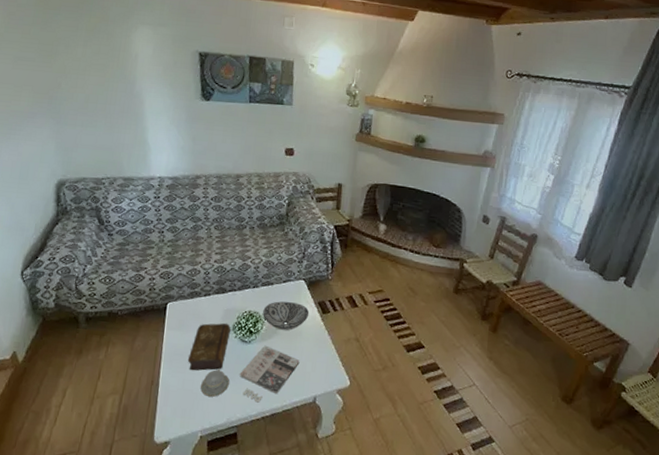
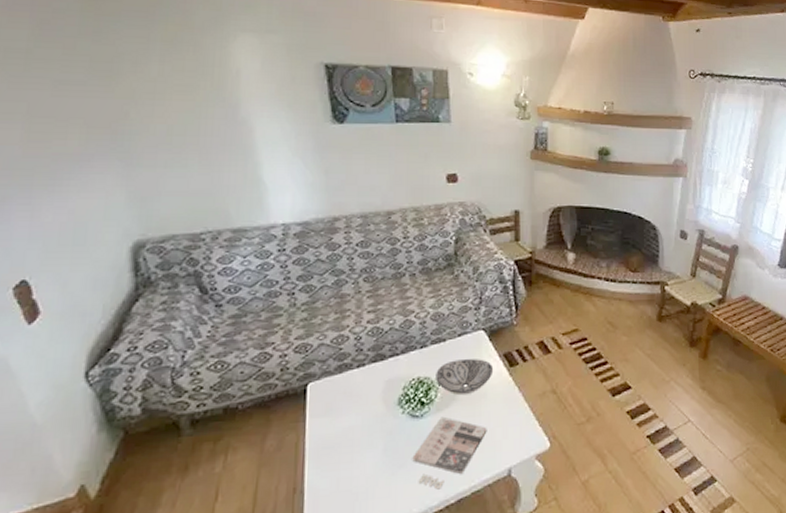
book: present [187,323,231,371] -> none [341,397,395,464]
teacup: present [201,367,230,397] -> none [362,455,400,494]

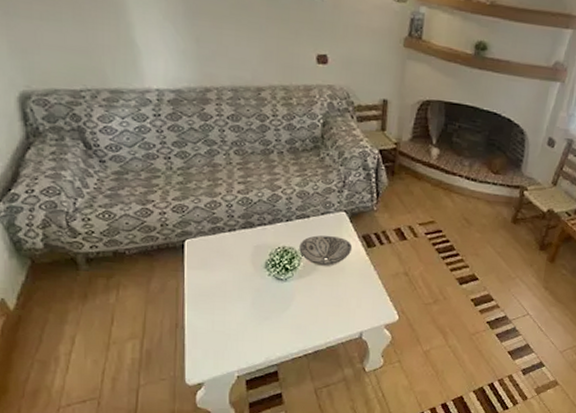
magazine: present [412,416,487,490] -> none [276,282,343,341]

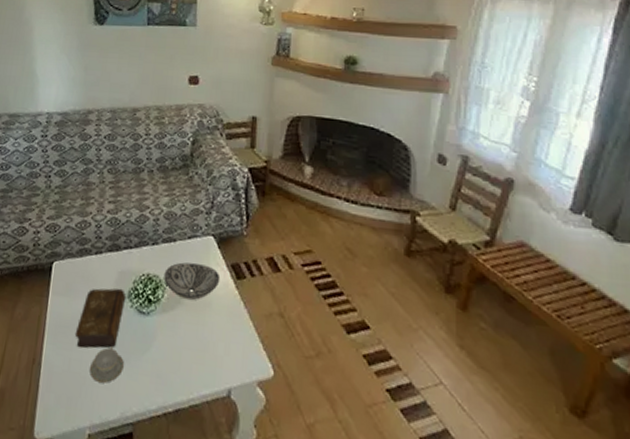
book: none [215,260,262,311] -> present [75,288,126,348]
teacup: none [233,307,265,337] -> present [90,345,124,383]

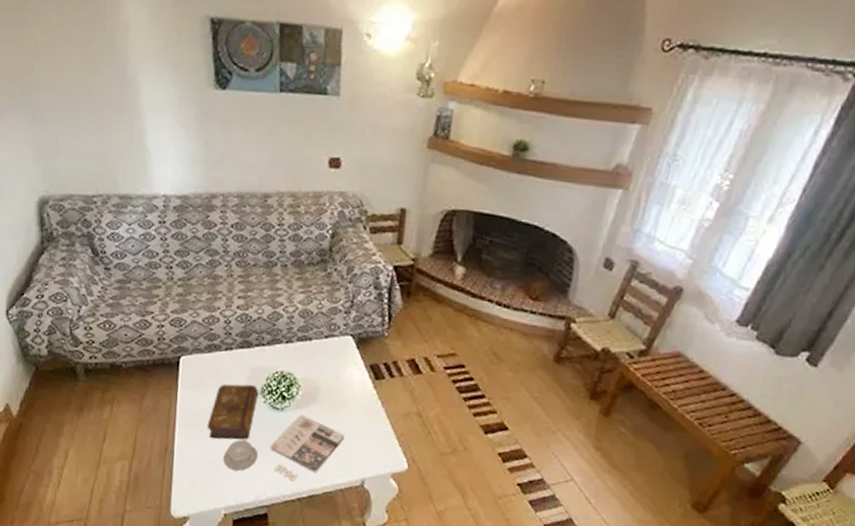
magazine: none [136,318,210,394] -> present [270,414,345,482]
decorative bowl: present [164,262,221,300] -> none [298,361,358,398]

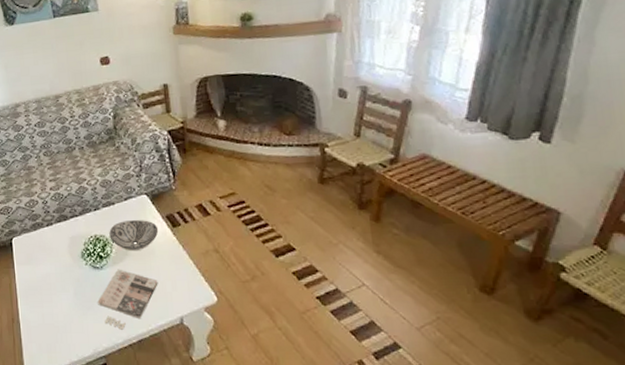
book: present [206,383,258,440] -> none [42,251,80,303]
teacup: present [223,437,258,471] -> none [61,298,89,328]
decorative bowl: none [298,361,358,398] -> present [109,220,159,250]

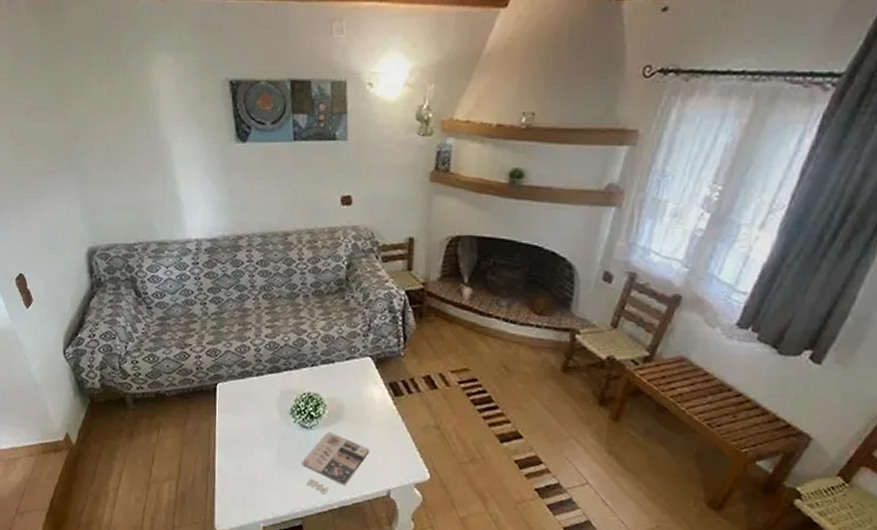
decorative bowl: present [109,220,159,250] -> none [324,382,379,415]

